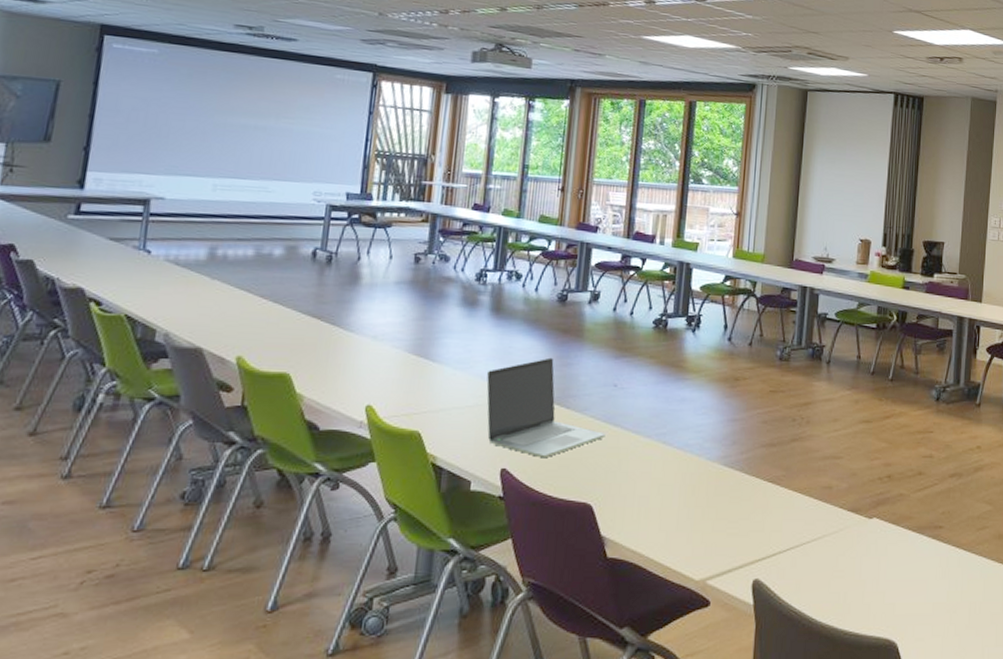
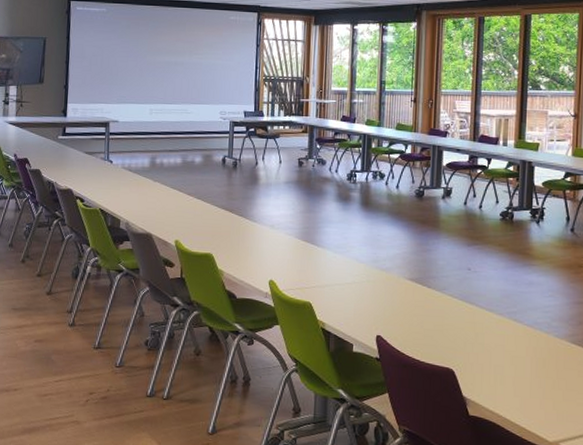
laptop: present [486,357,605,459] -> none [360,244,463,329]

